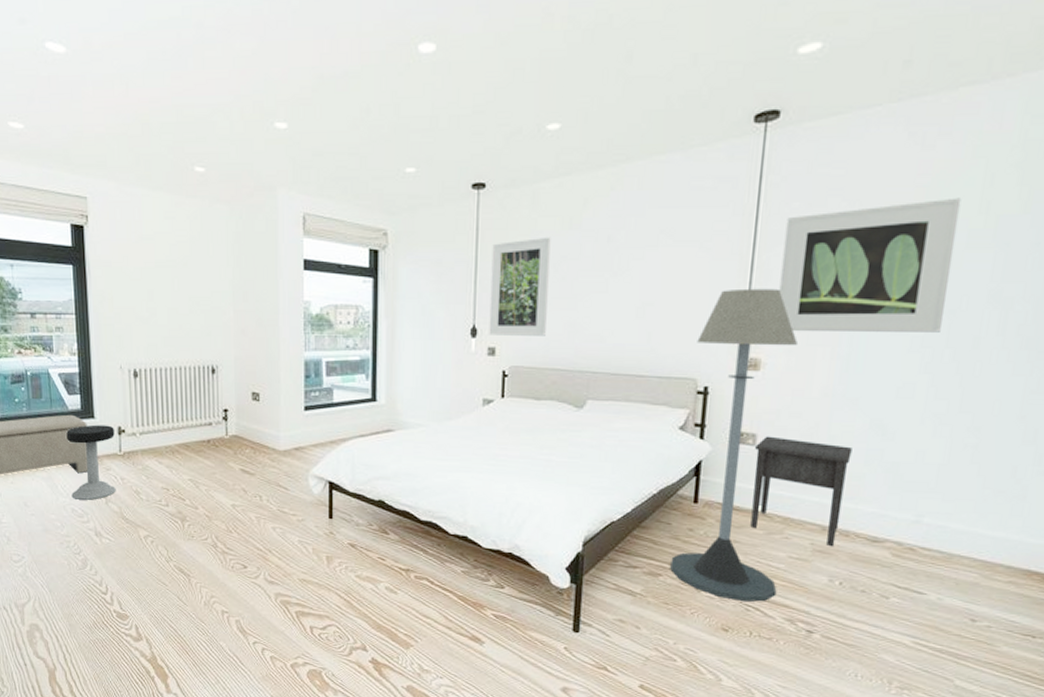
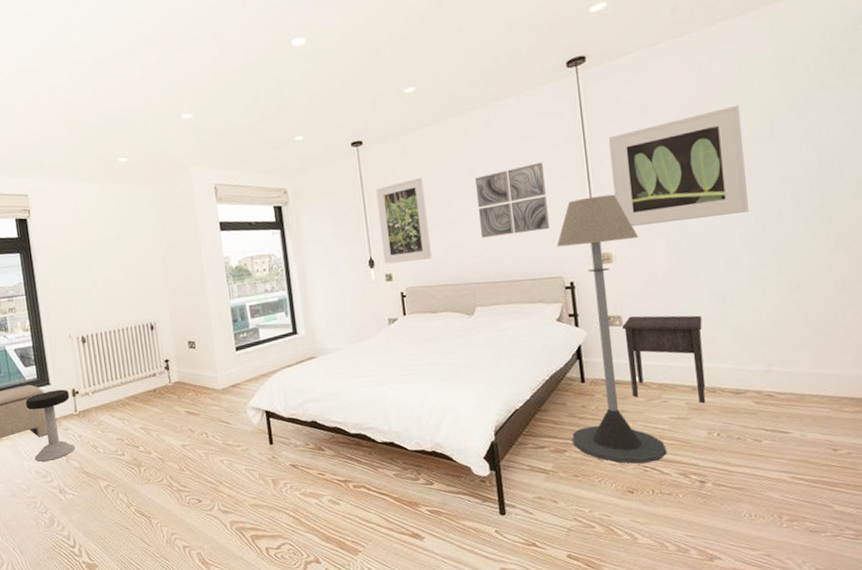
wall art: none [608,238,700,321] -> present [474,162,550,238]

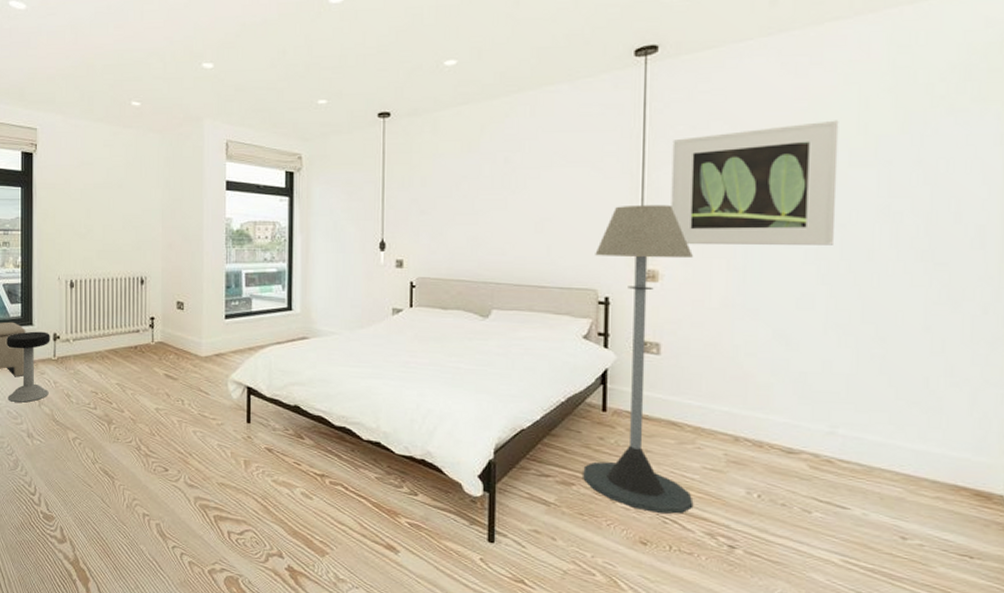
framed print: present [375,177,432,264] -> none [396,159,452,249]
wall art: present [474,162,550,238] -> none [508,159,591,235]
nightstand: present [622,315,706,404] -> none [660,345,757,458]

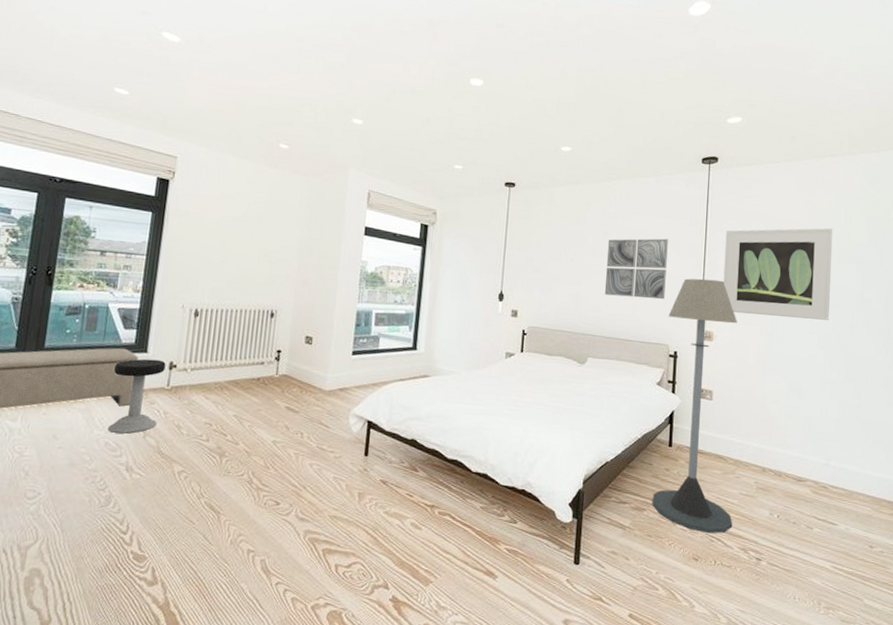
wall art: none [508,159,591,235] -> present [604,238,668,300]

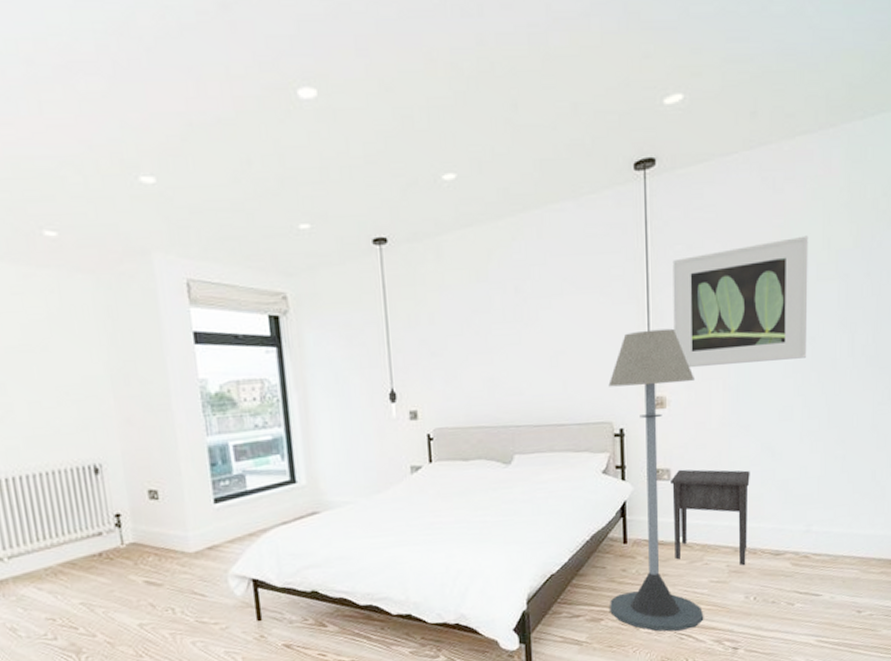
wall art: present [604,238,668,300] -> none [521,284,602,372]
nightstand: none [711,392,779,485] -> present [671,469,750,566]

